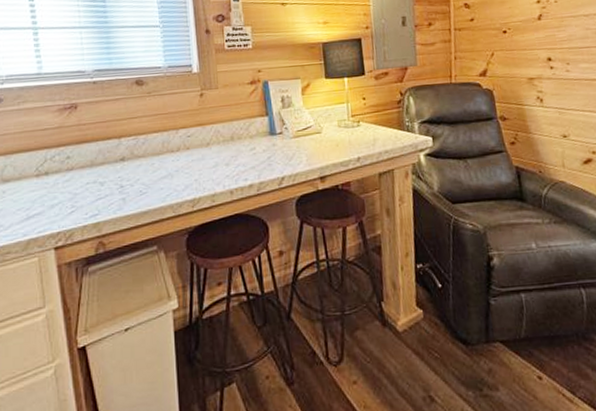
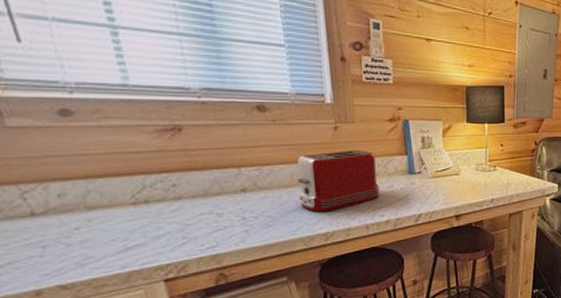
toaster: none [168,114,243,178] -> present [298,150,380,212]

